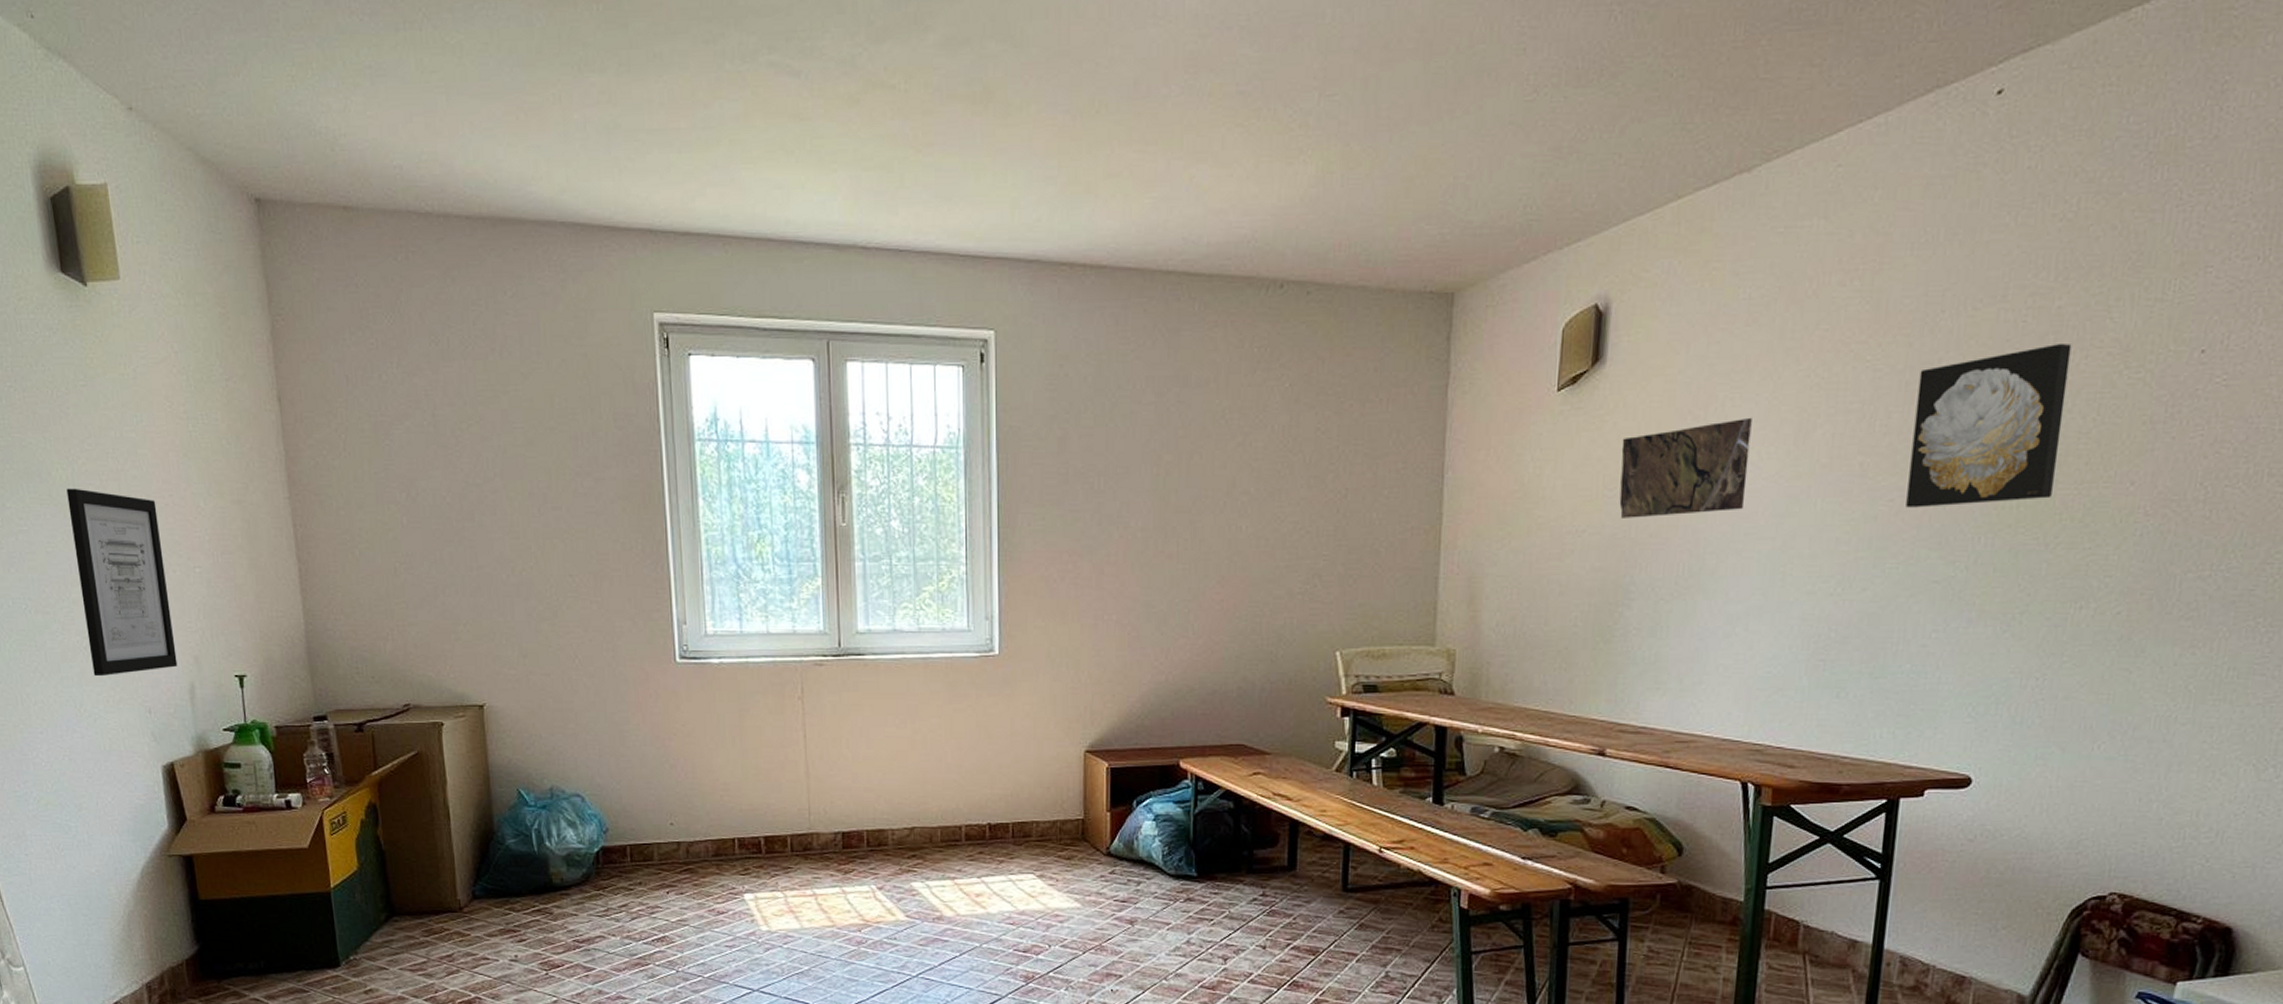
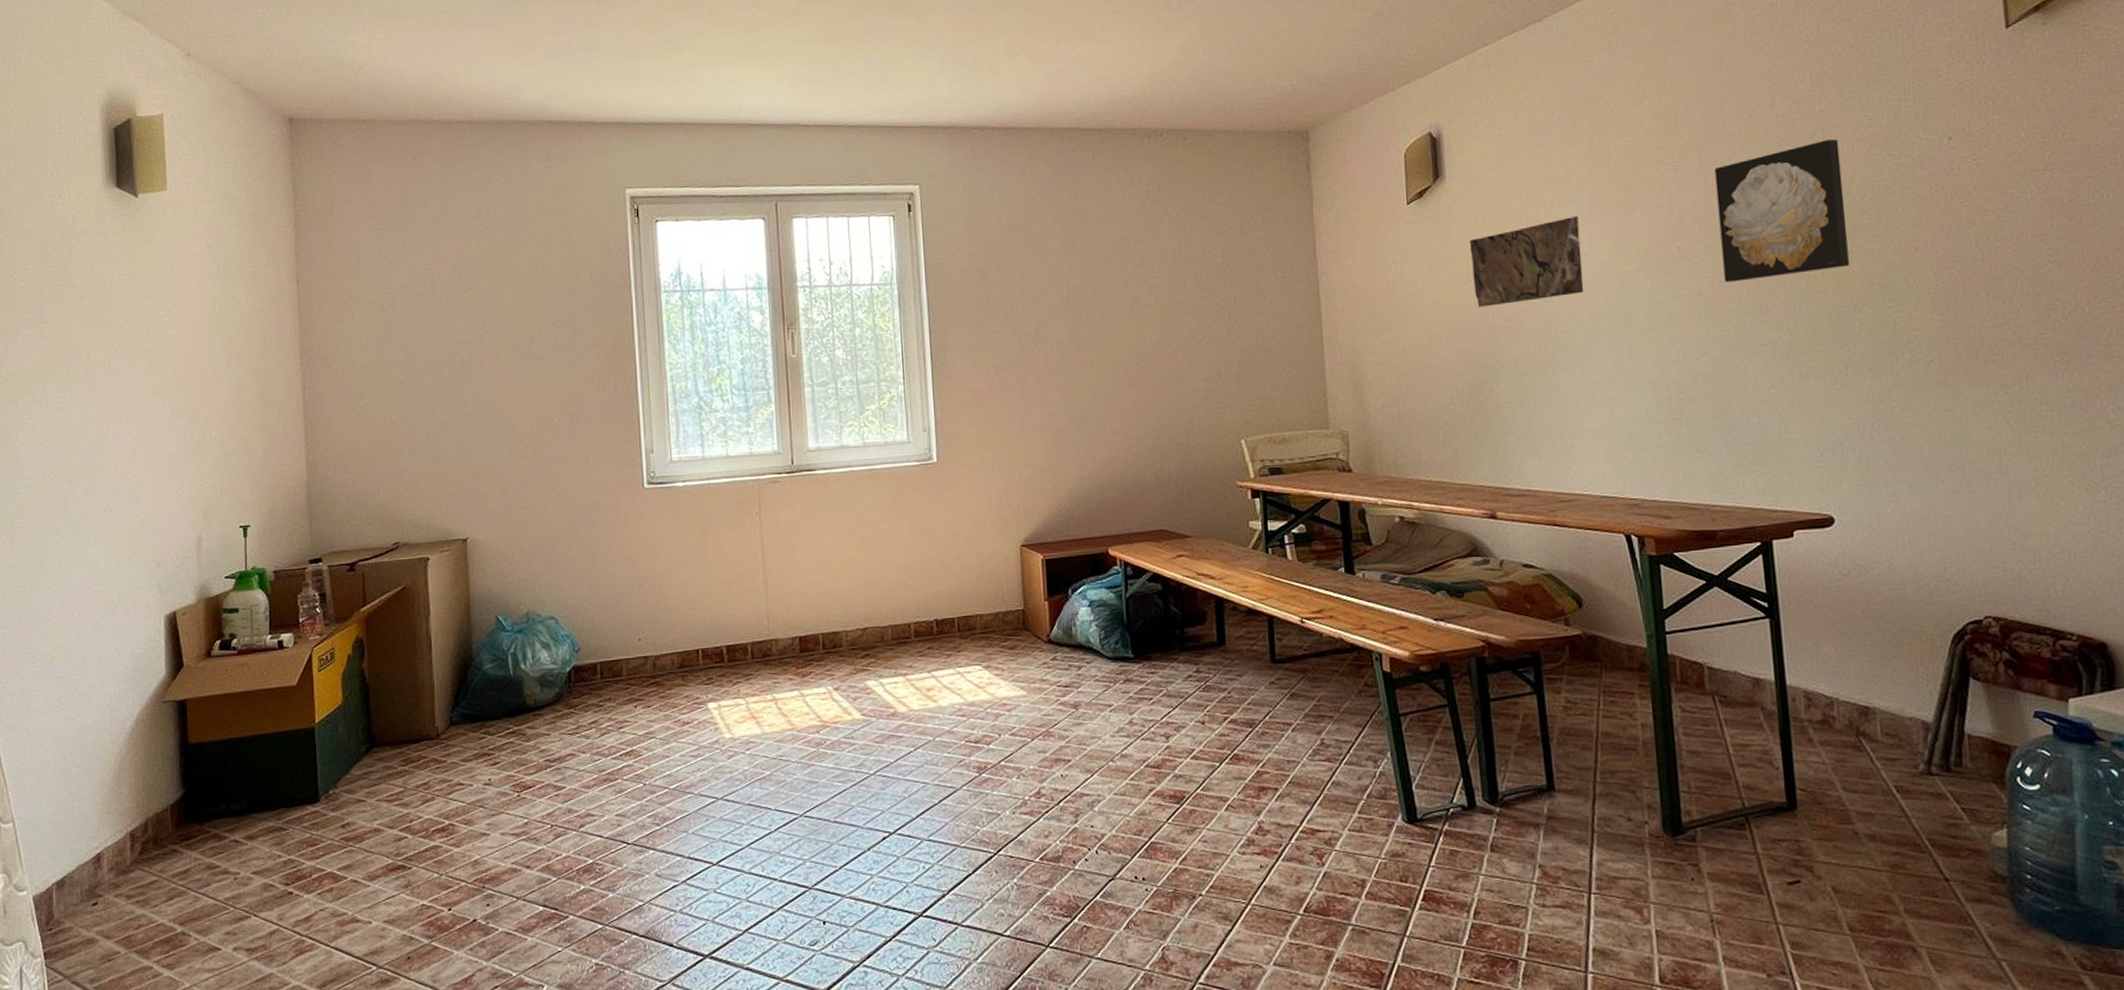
wall art: present [66,488,178,677] -> none [102,367,188,536]

